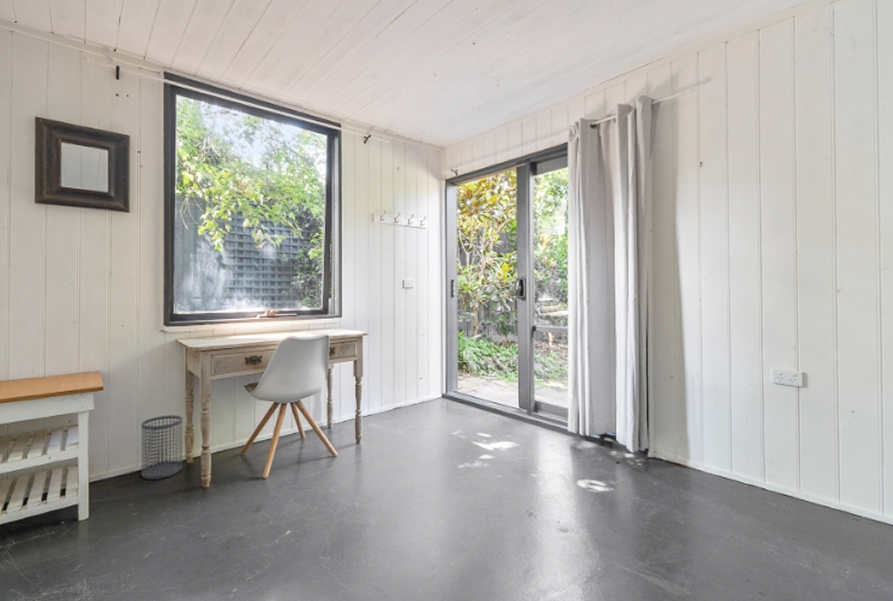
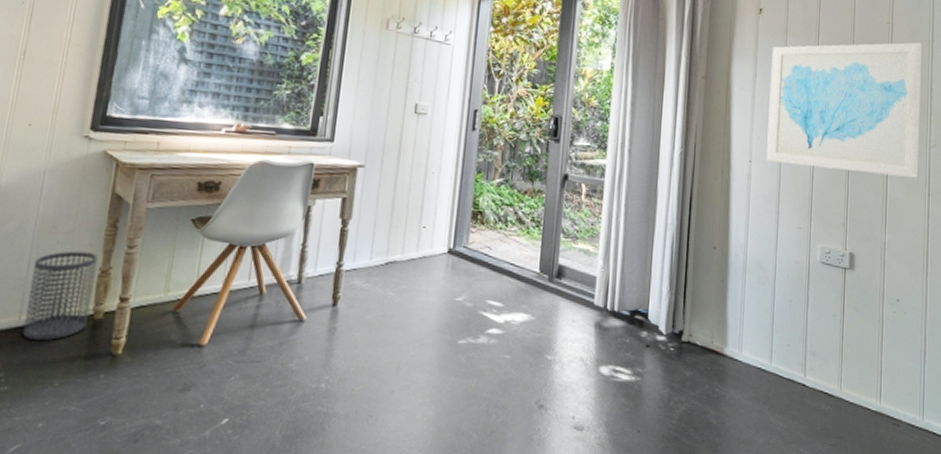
wall art: none [714,174,869,300] -> present [766,42,923,178]

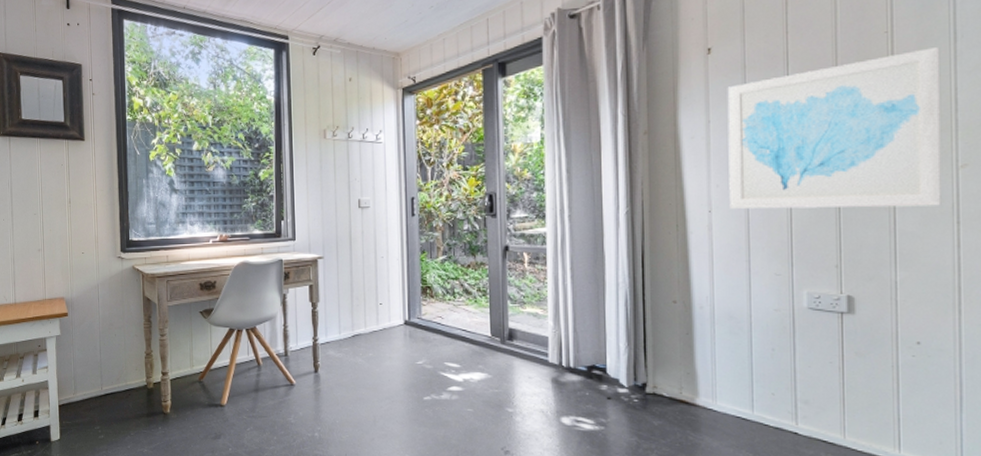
wastebasket: present [22,251,98,340] -> none [103,340,144,404]

